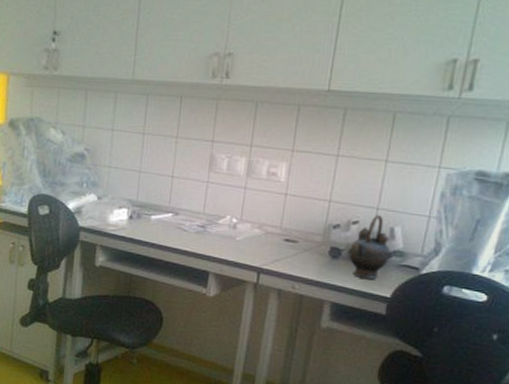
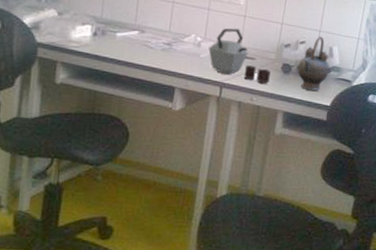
kettle: none [245,207,316,270] -> present [208,28,271,84]

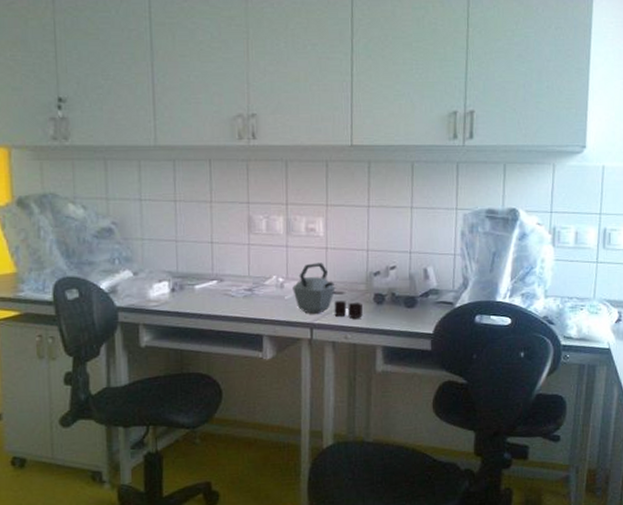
teapot: present [296,36,330,91] -> none [390,258,427,319]

